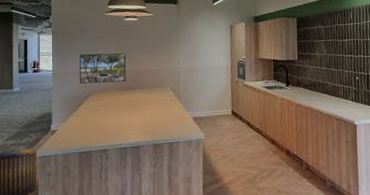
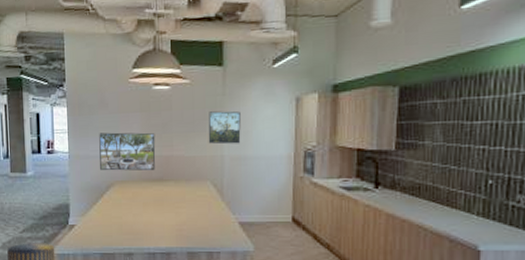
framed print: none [167,35,192,60] -> present [208,111,241,145]

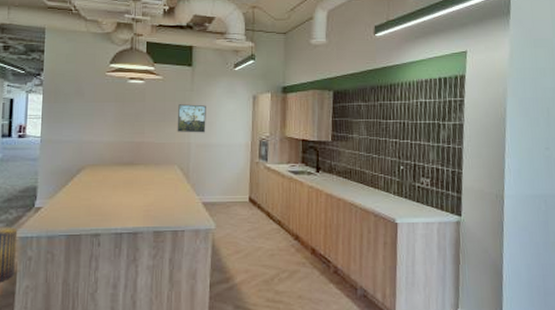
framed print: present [99,132,156,171] -> none [72,119,128,155]

